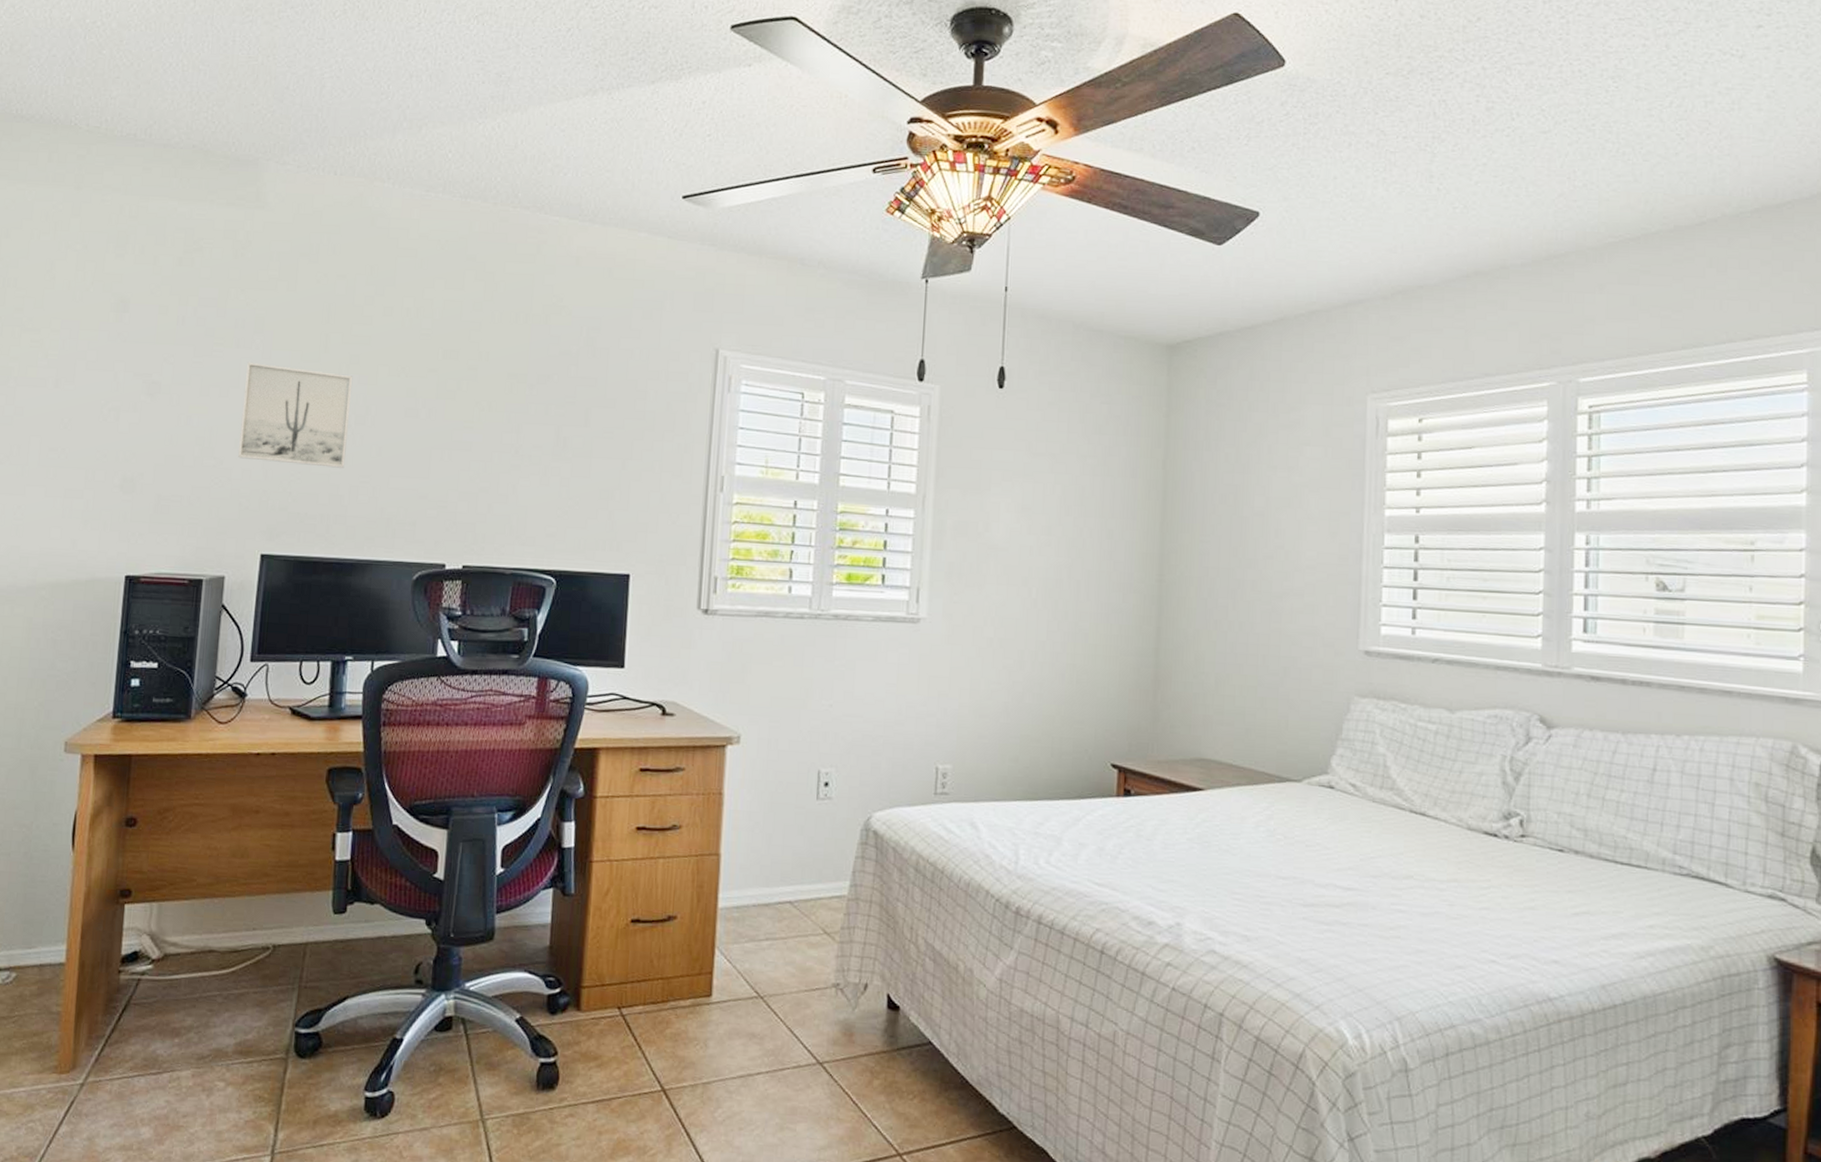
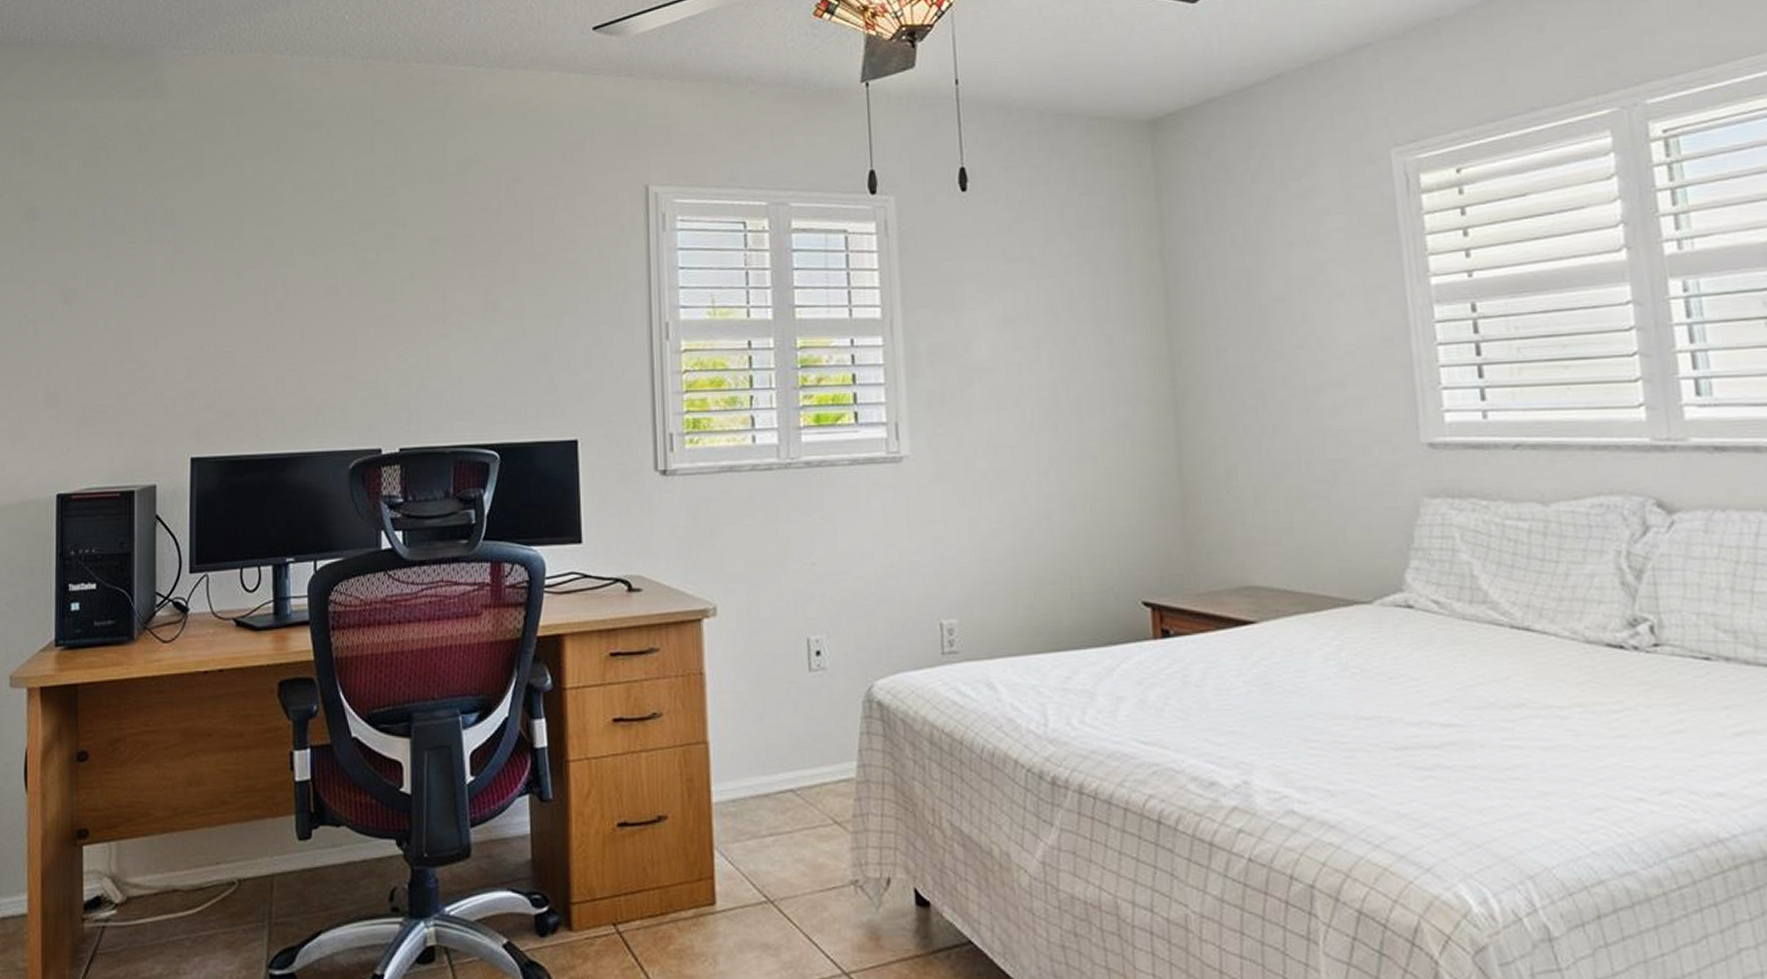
wall art: present [238,361,353,468] -> none [160,257,269,359]

